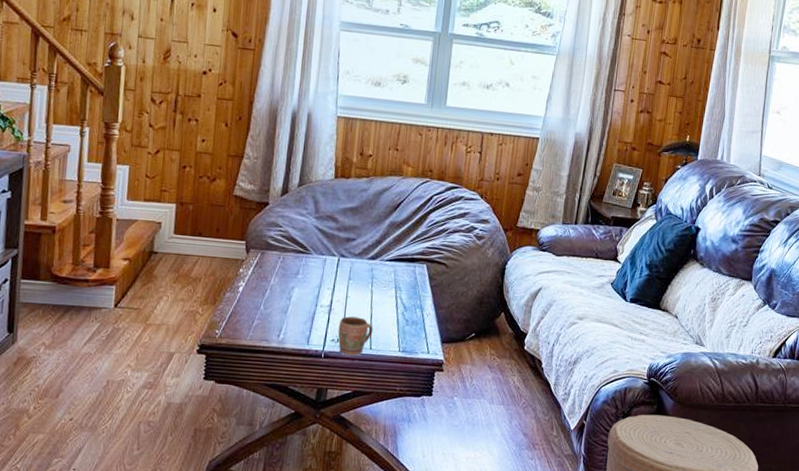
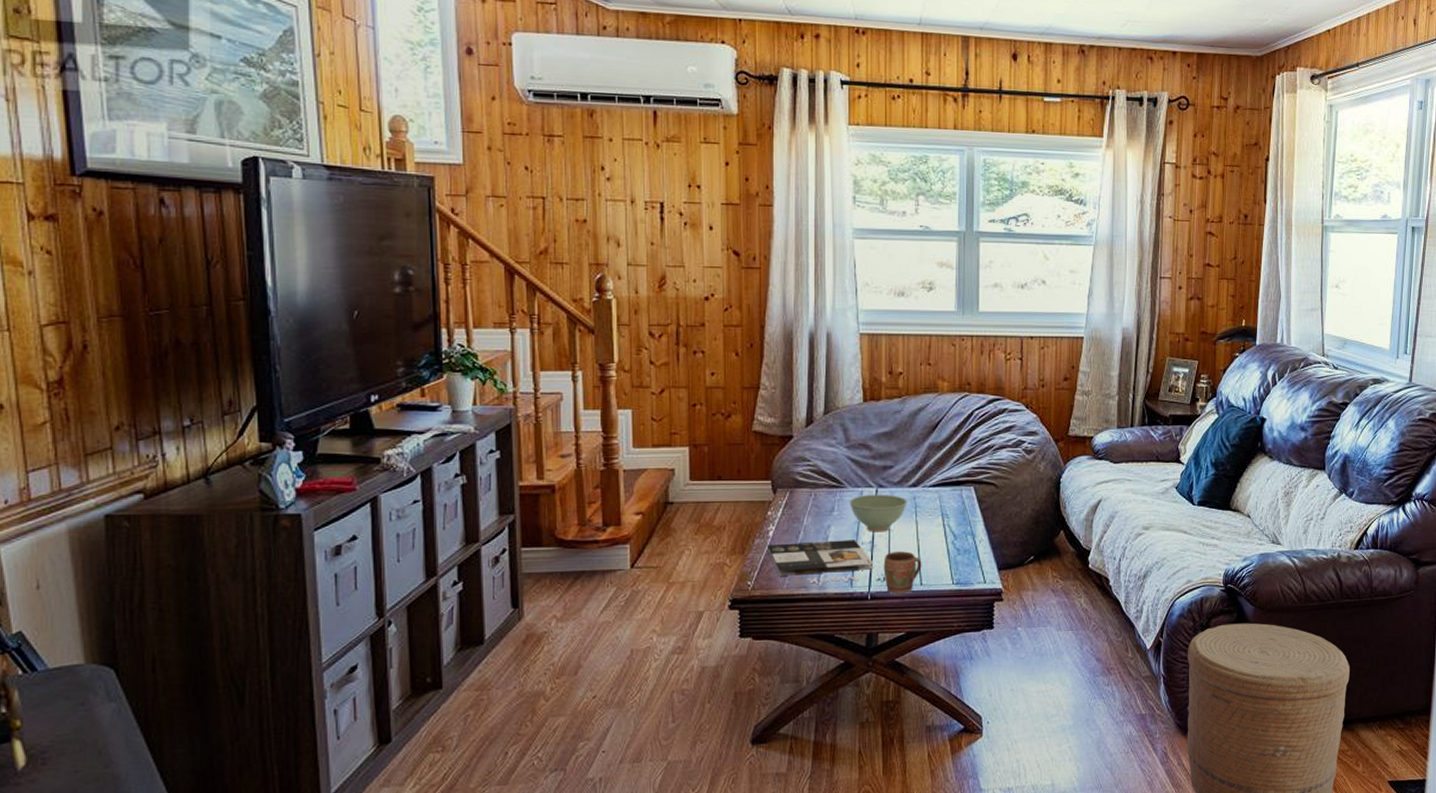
magazine: none [236,298,330,340] -> present [767,540,874,584]
bowl: none [313,262,365,298] -> present [849,494,907,532]

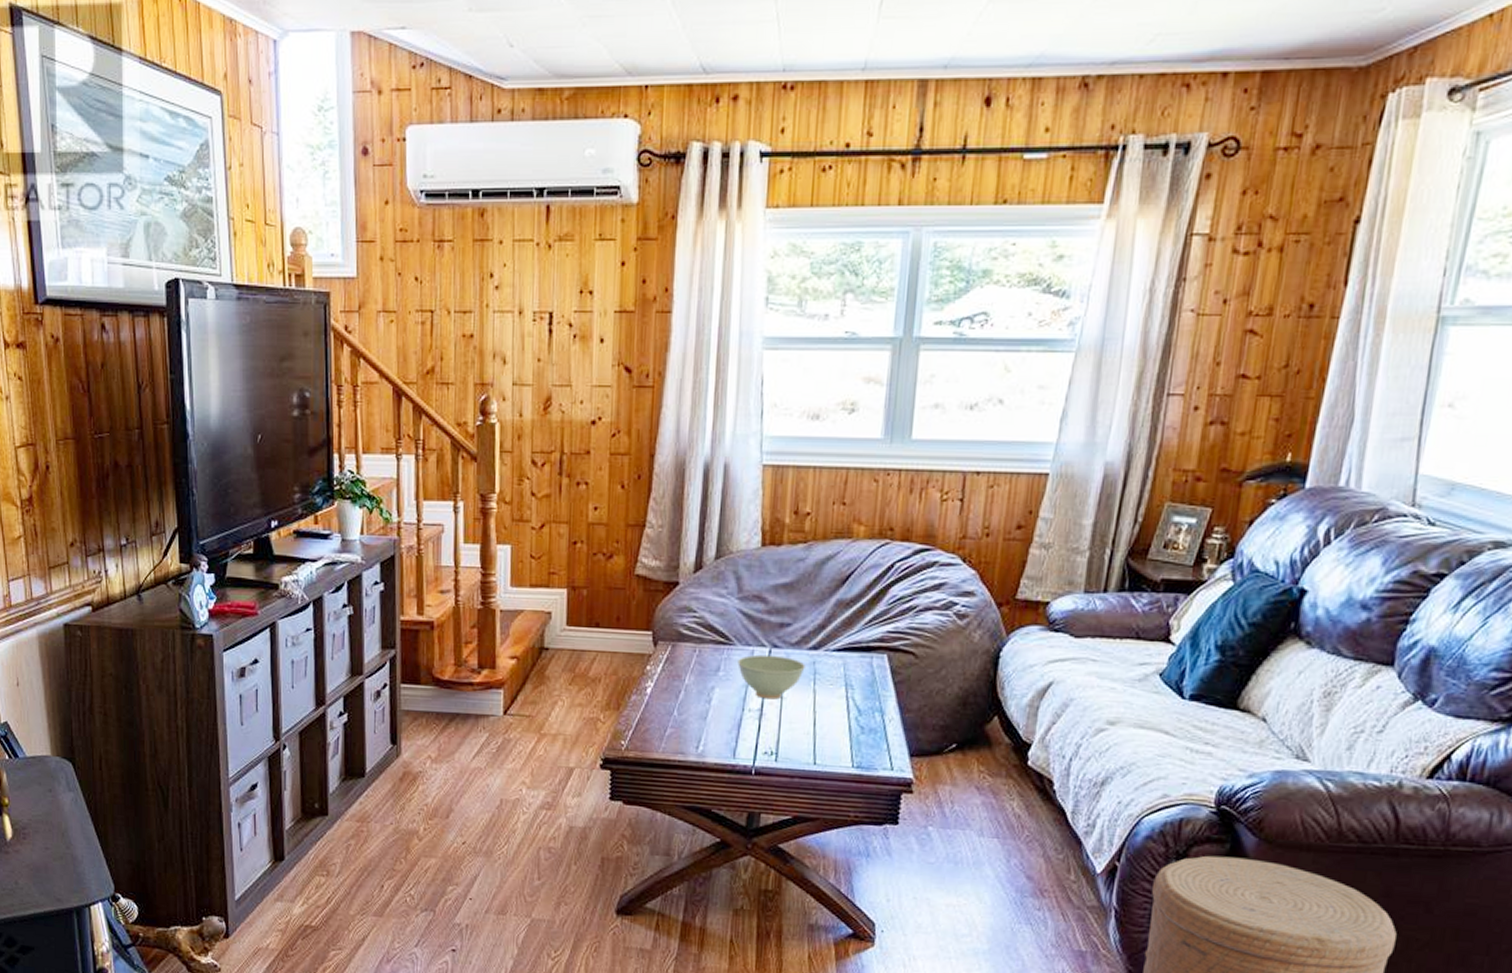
magazine: present [767,540,874,584] -> none [644,702,761,753]
mug: present [883,551,922,595] -> none [771,723,818,773]

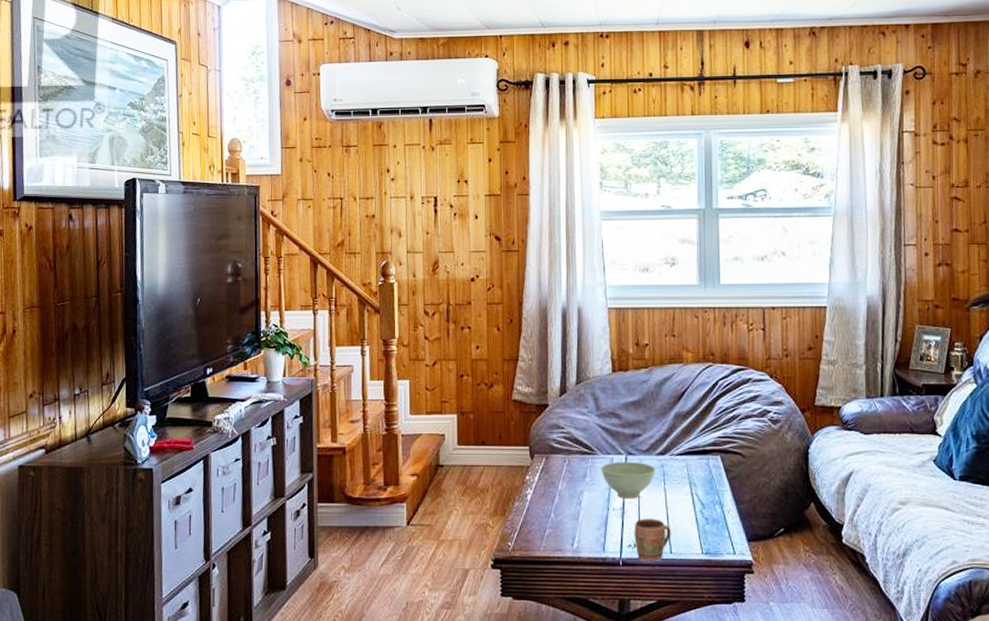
mug: none [771,723,818,773] -> present [634,519,671,562]

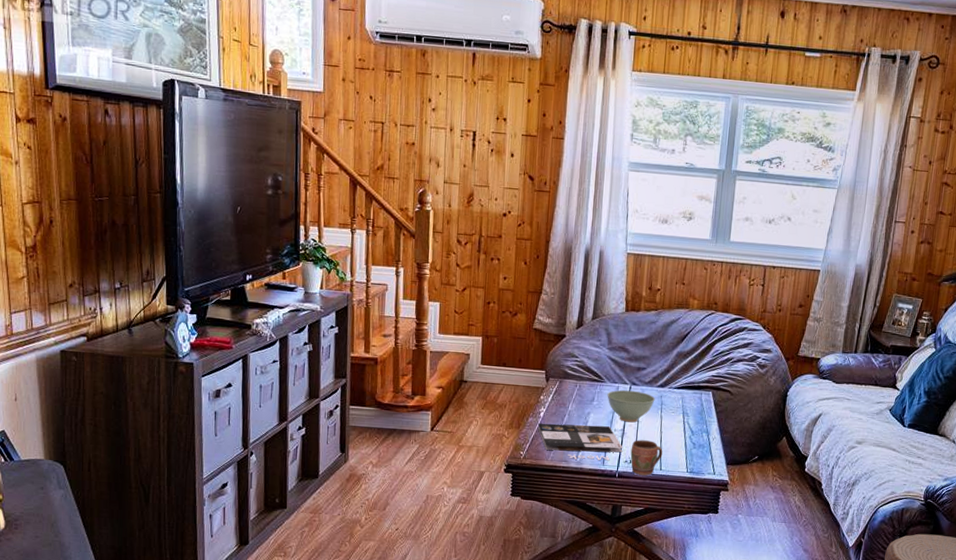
magazine: none [526,505,625,548] -> present [538,423,623,461]

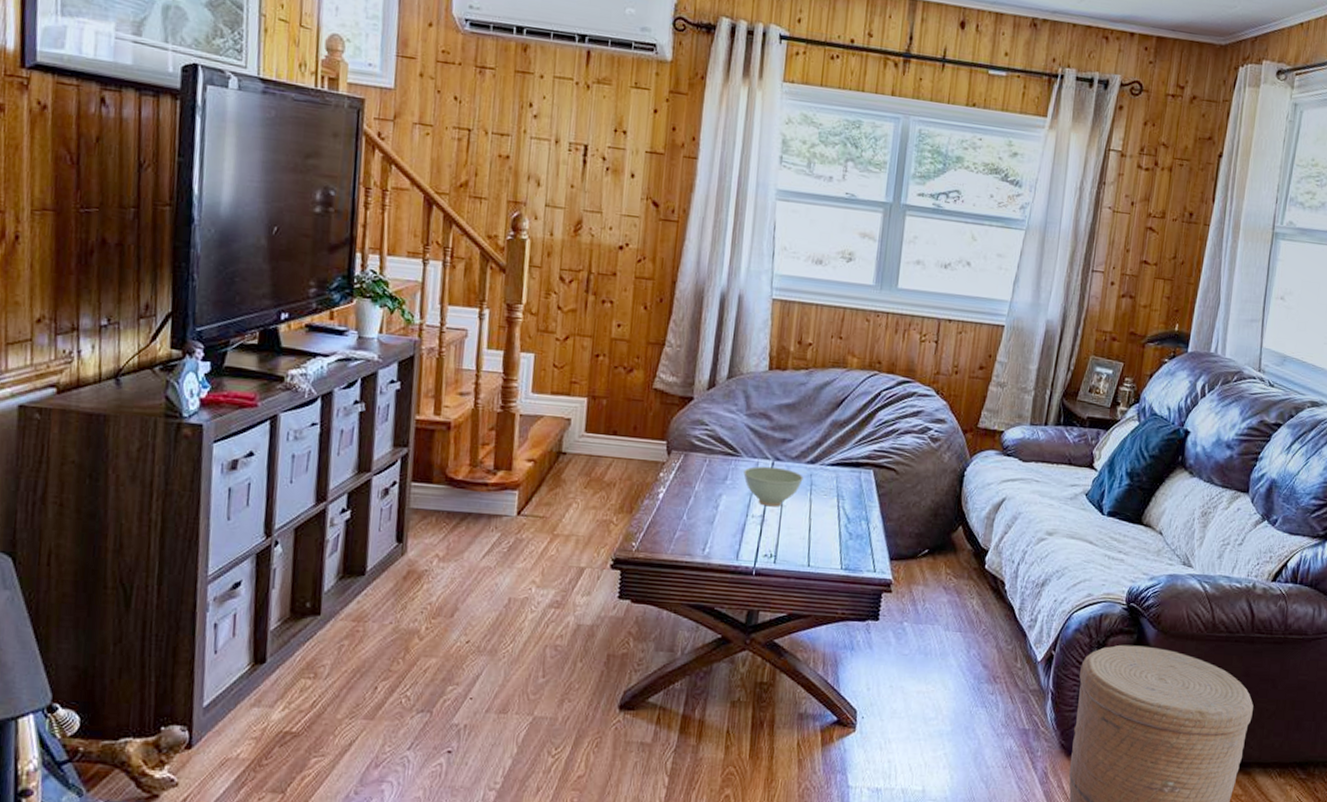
magazine: present [538,423,623,461] -> none [655,507,763,555]
mug: present [630,440,663,476] -> none [771,528,812,574]

